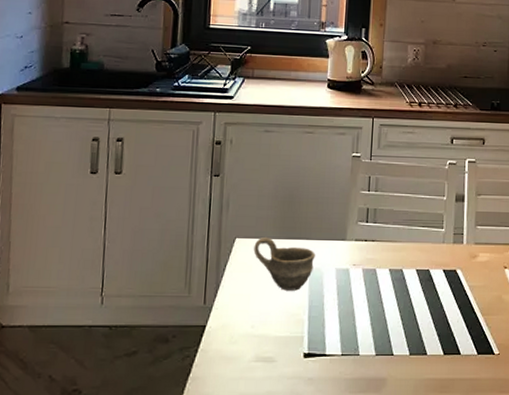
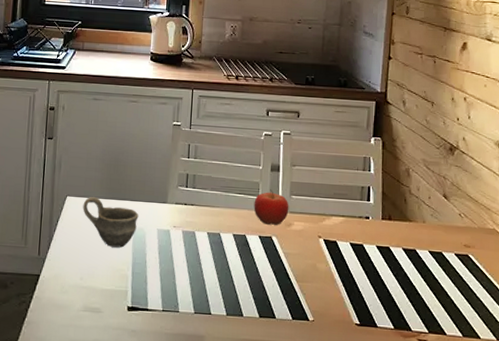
fruit: none [438,221,474,258] -> present [254,189,289,225]

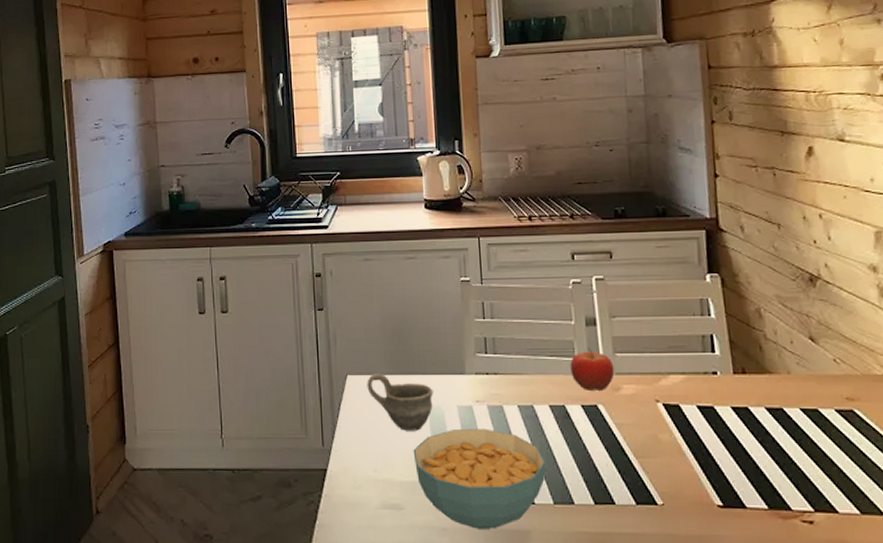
cereal bowl: none [115,248,225,333] -> present [413,428,547,529]

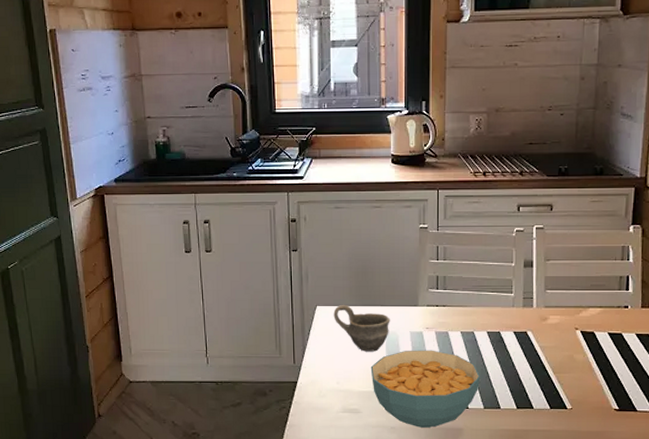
fruit: present [570,348,615,390] -> none [507,286,544,320]

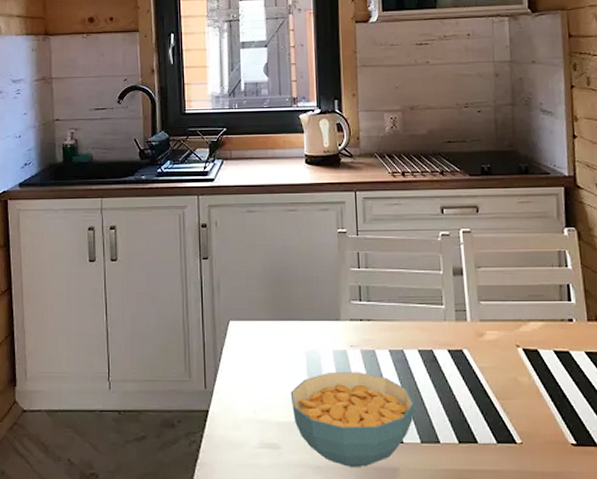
cup: present [333,304,390,352] -> none [248,318,310,374]

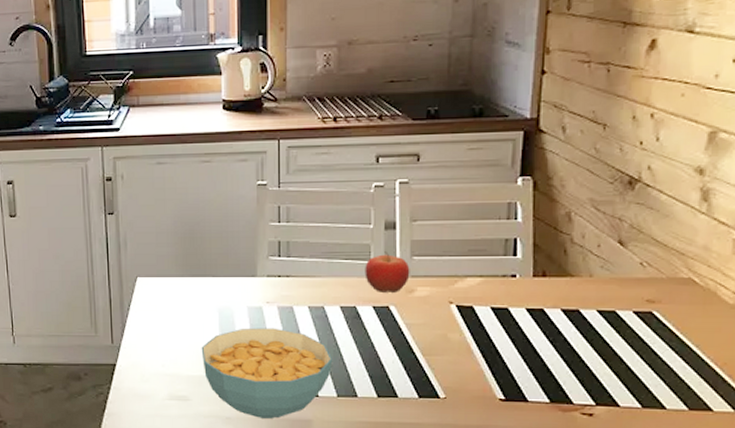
fruit: none [438,296,479,336] -> present [365,251,410,292]

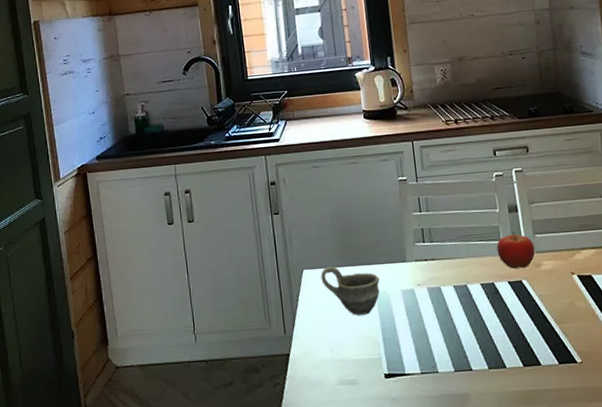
cup: none [157,275,224,330] -> present [321,266,380,315]
cereal bowl: present [201,328,333,419] -> none [364,308,481,396]

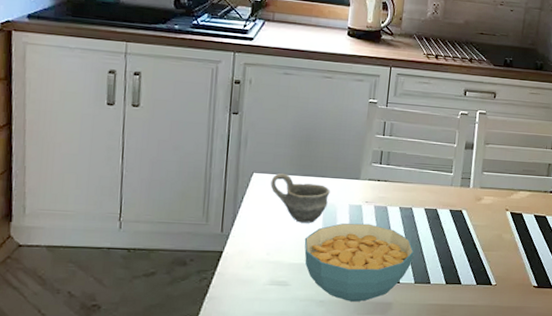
cereal bowl: none [364,308,481,396] -> present [304,223,415,302]
fruit: present [496,232,535,269] -> none [446,166,481,200]

